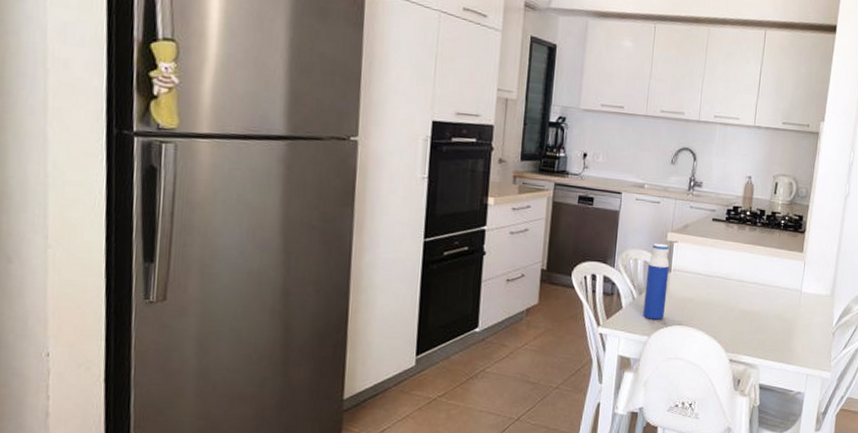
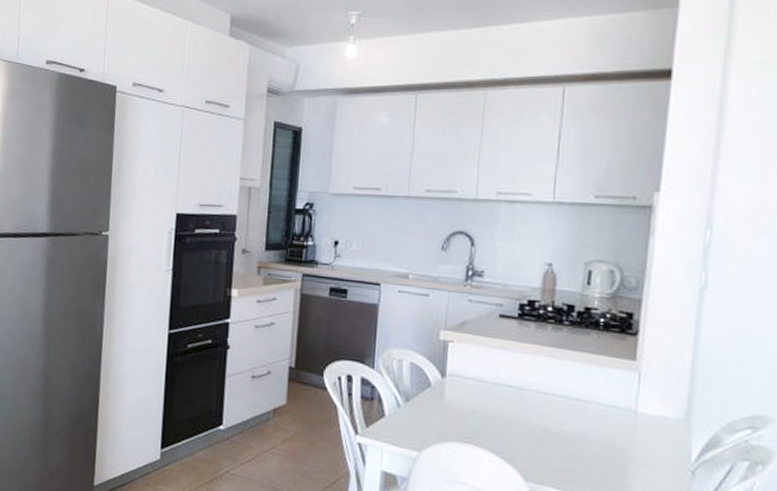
water bottle: present [643,243,670,320] -> none [411,342,444,433]

